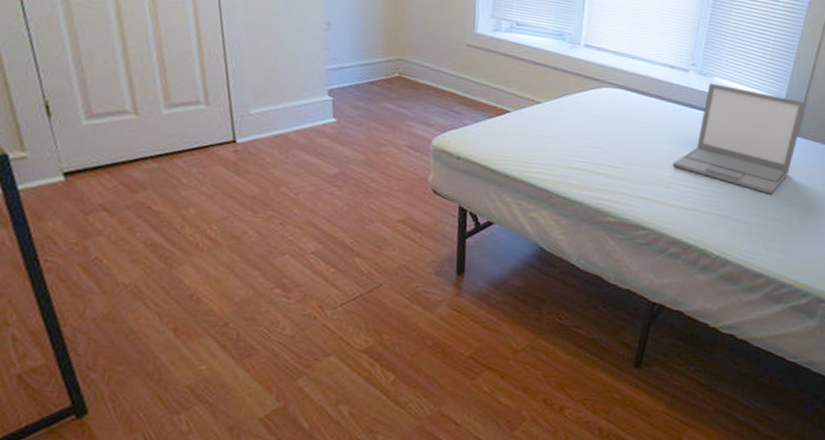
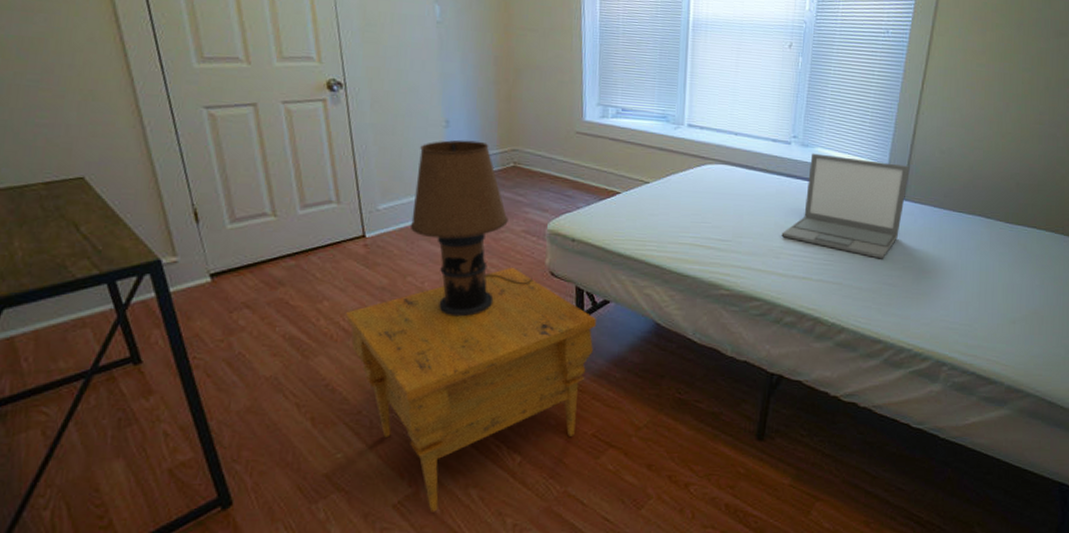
nightstand: none [213,182,479,427] -> present [346,266,597,512]
table lamp: none [284,44,414,232] -> present [409,139,532,317]

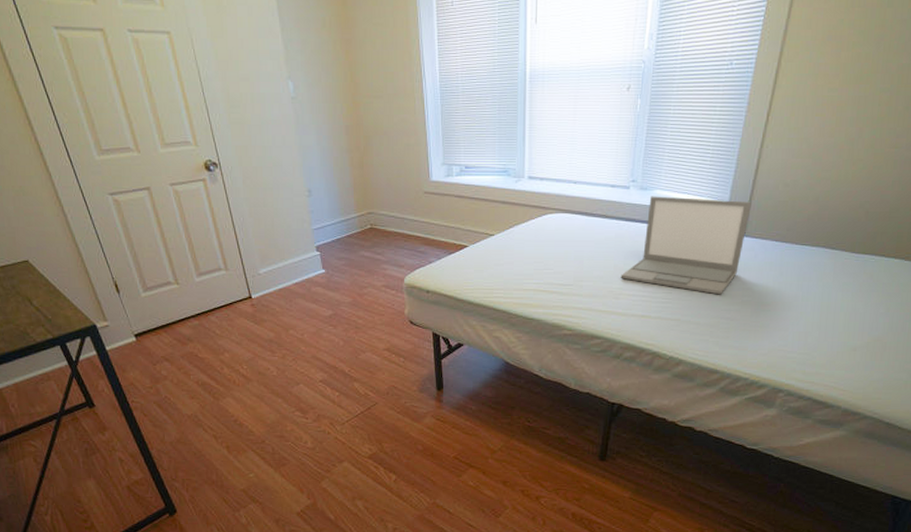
nightstand: present [346,266,597,512] -> none [244,317,453,519]
table lamp: present [409,139,532,317] -> none [287,207,394,362]

